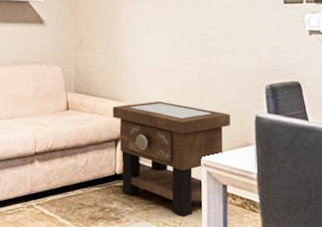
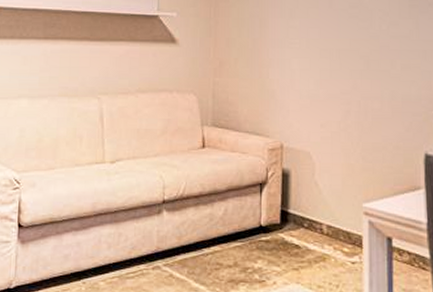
side table: present [113,101,230,217] -> none [258,136,396,278]

